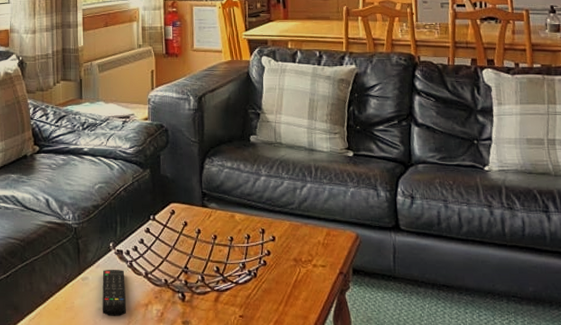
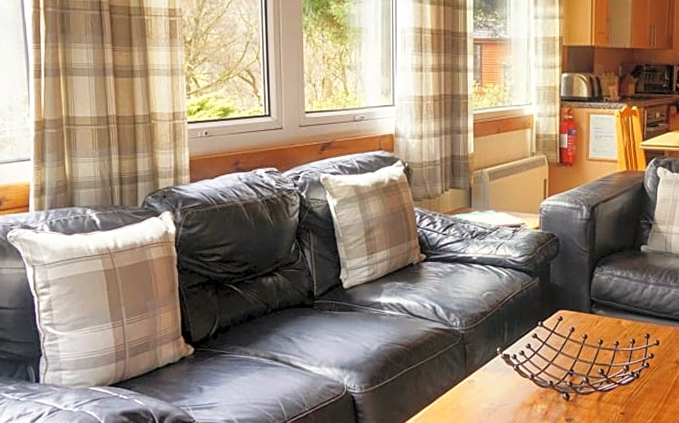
remote control: present [102,269,127,317] -> none [487,372,512,416]

